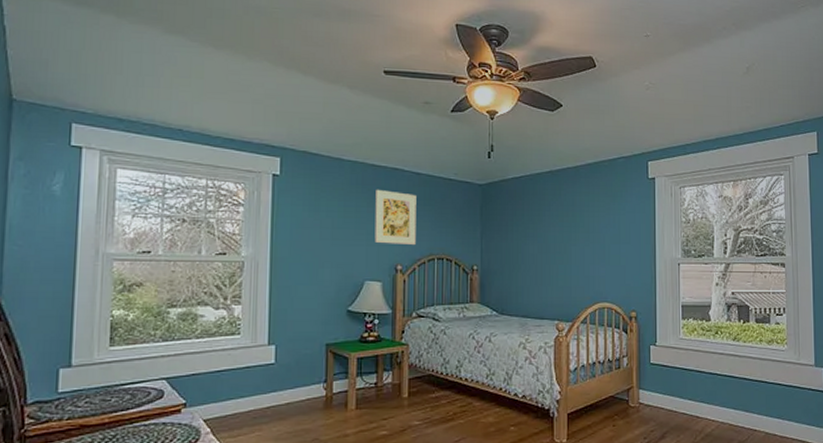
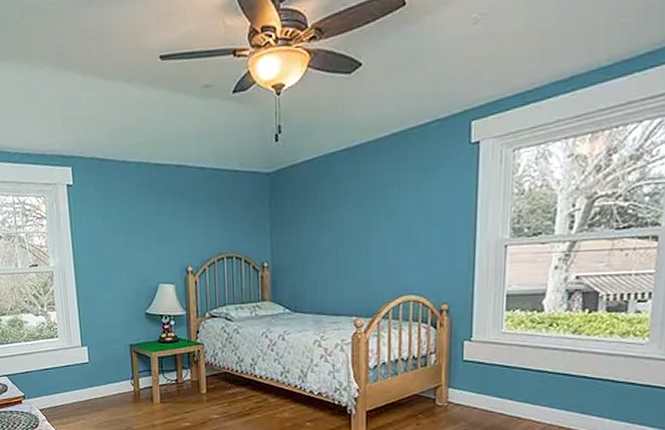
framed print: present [375,189,417,246] -> none [162,189,204,246]

